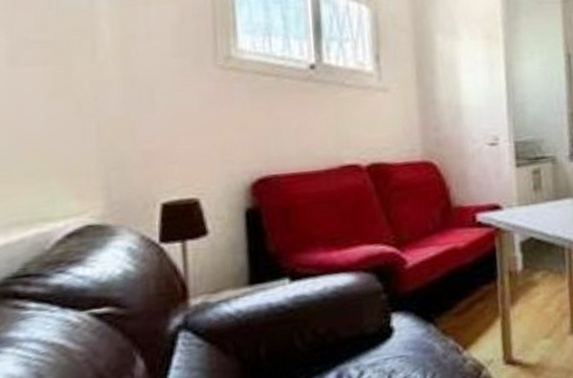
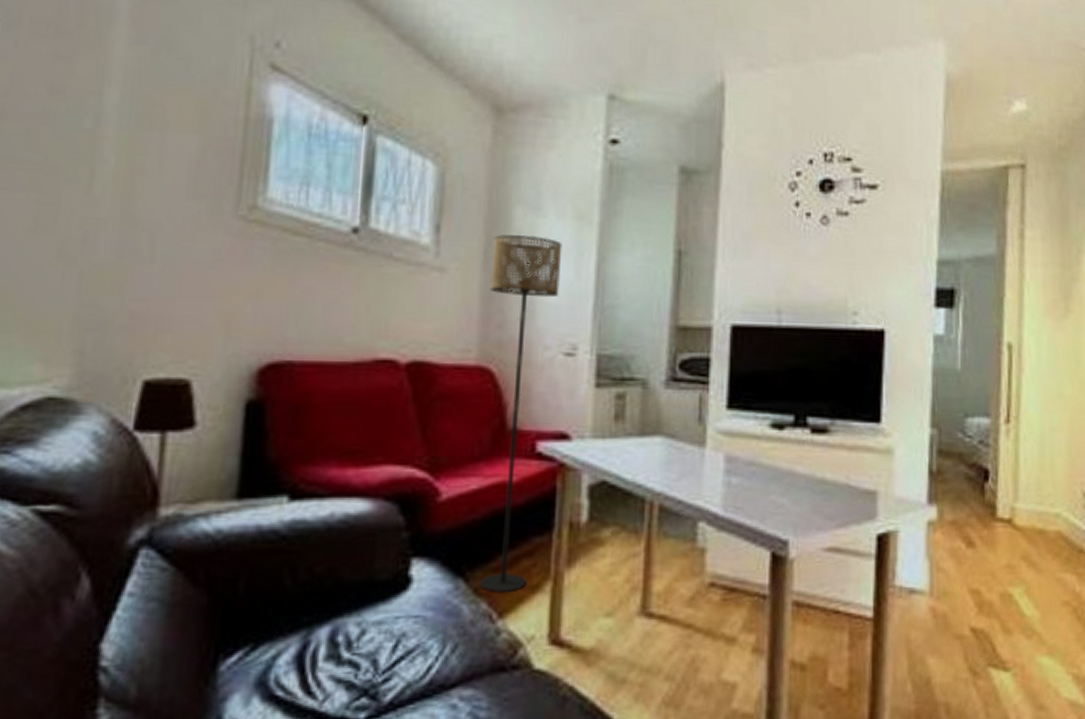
floor lamp: none [422,55,482,331] -> present [480,235,562,593]

